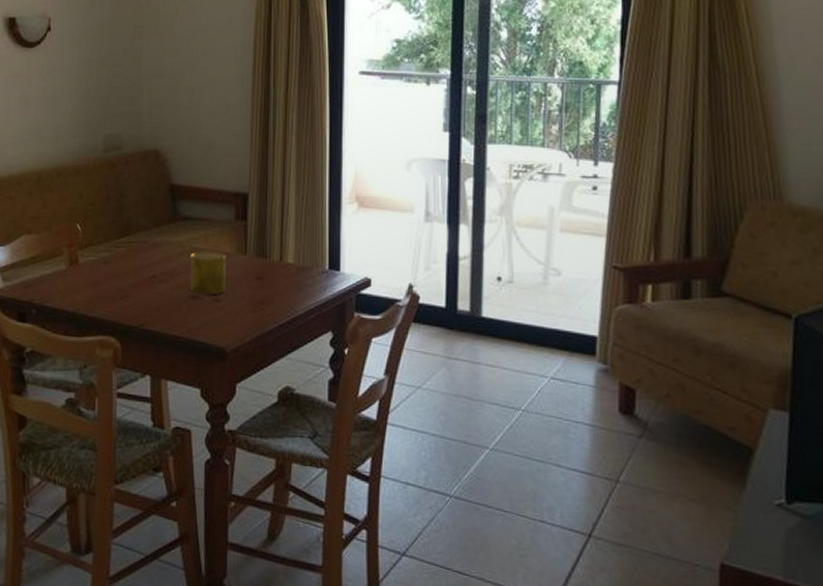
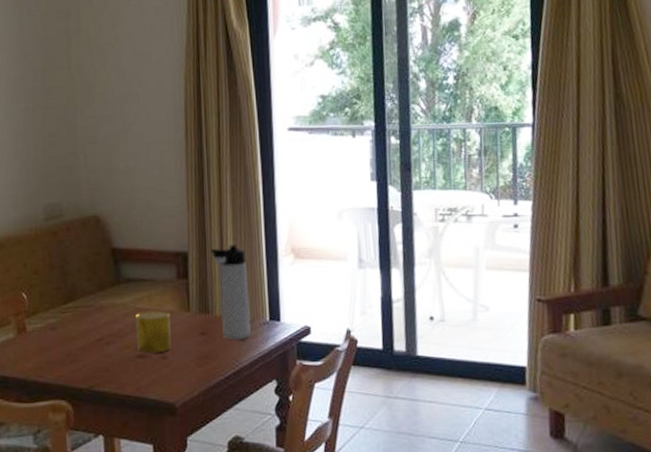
thermos bottle: none [271,188,310,288] -> present [210,244,251,340]

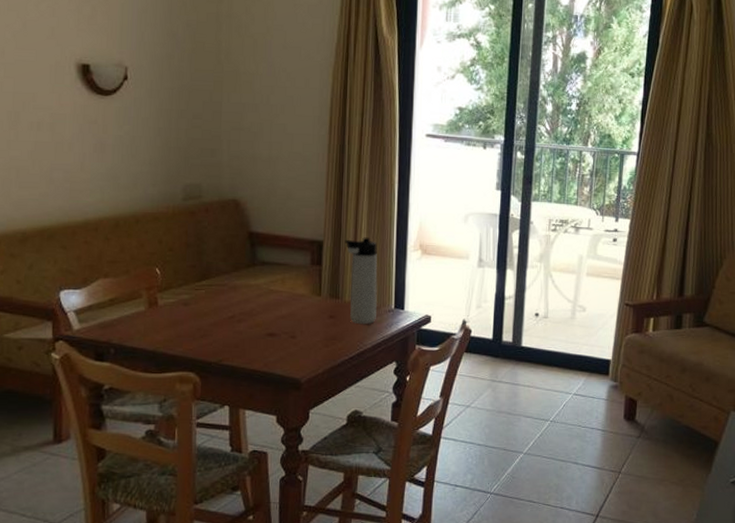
cup: present [135,310,171,354] -> none [267,292,302,333]

